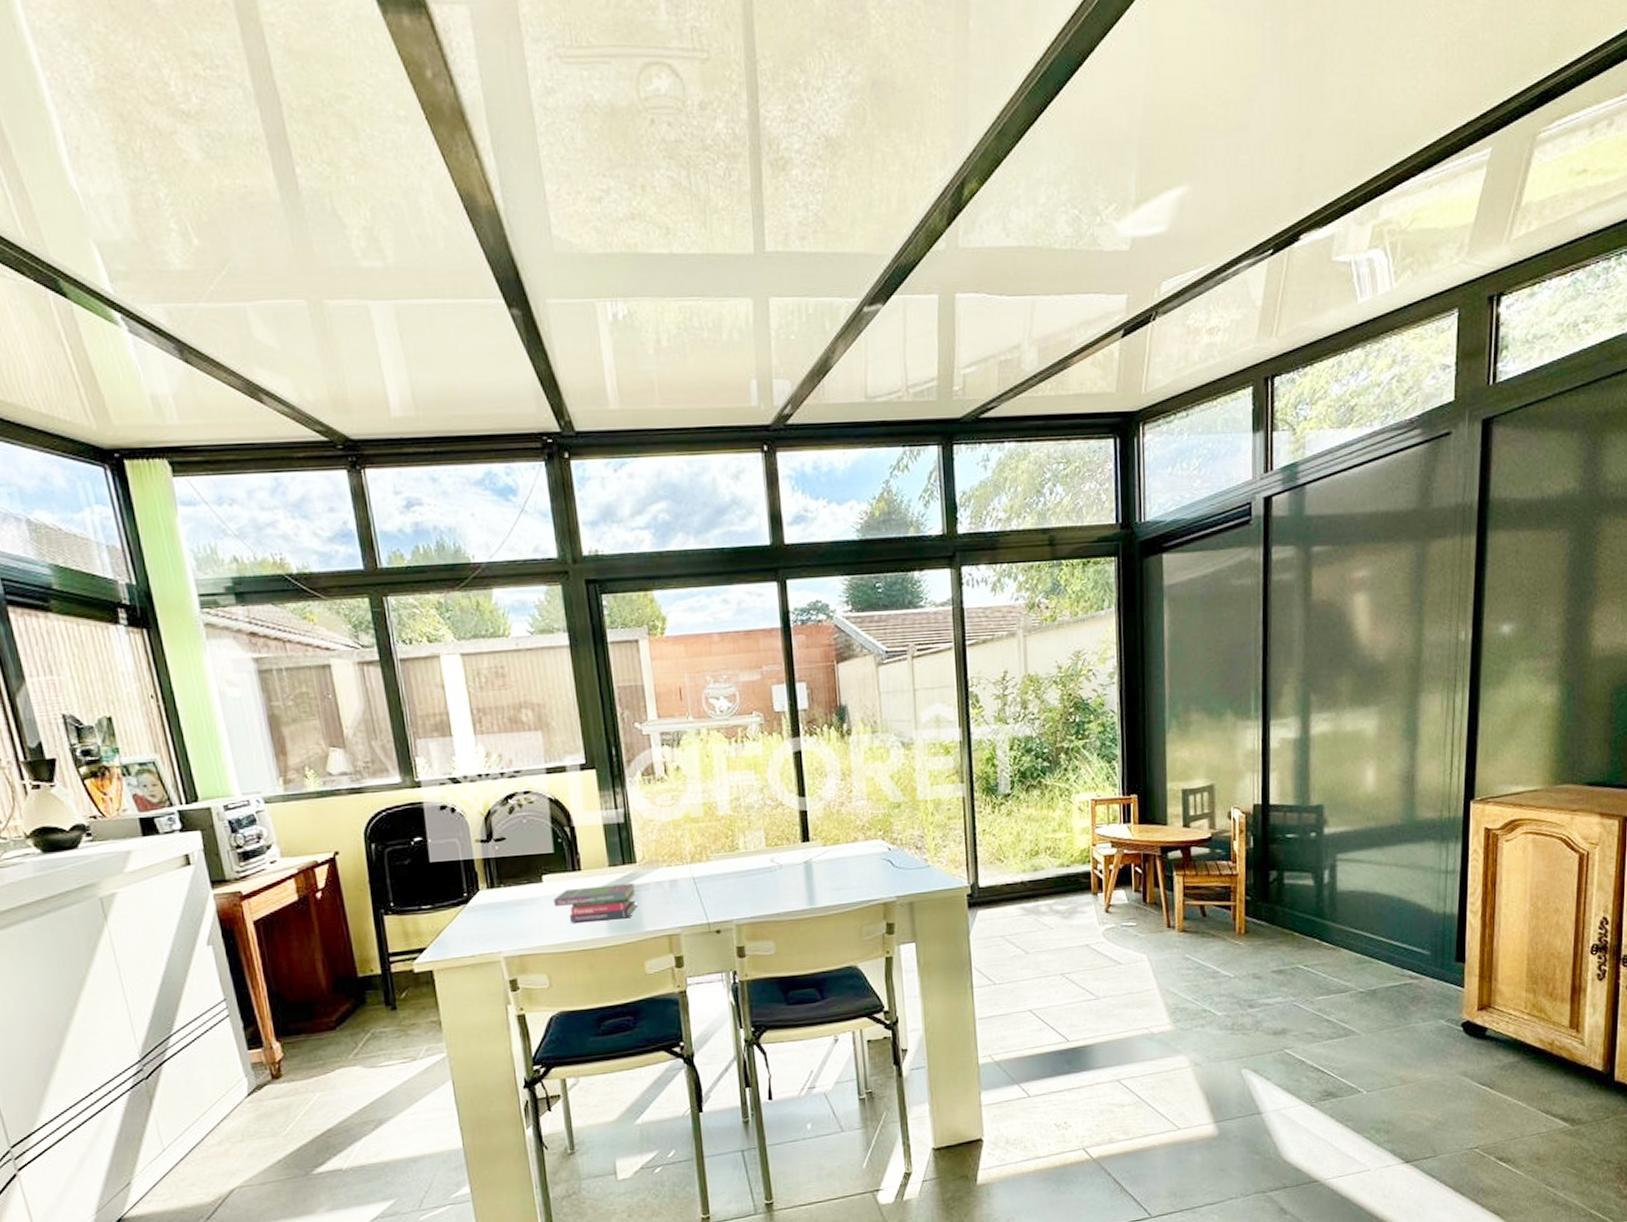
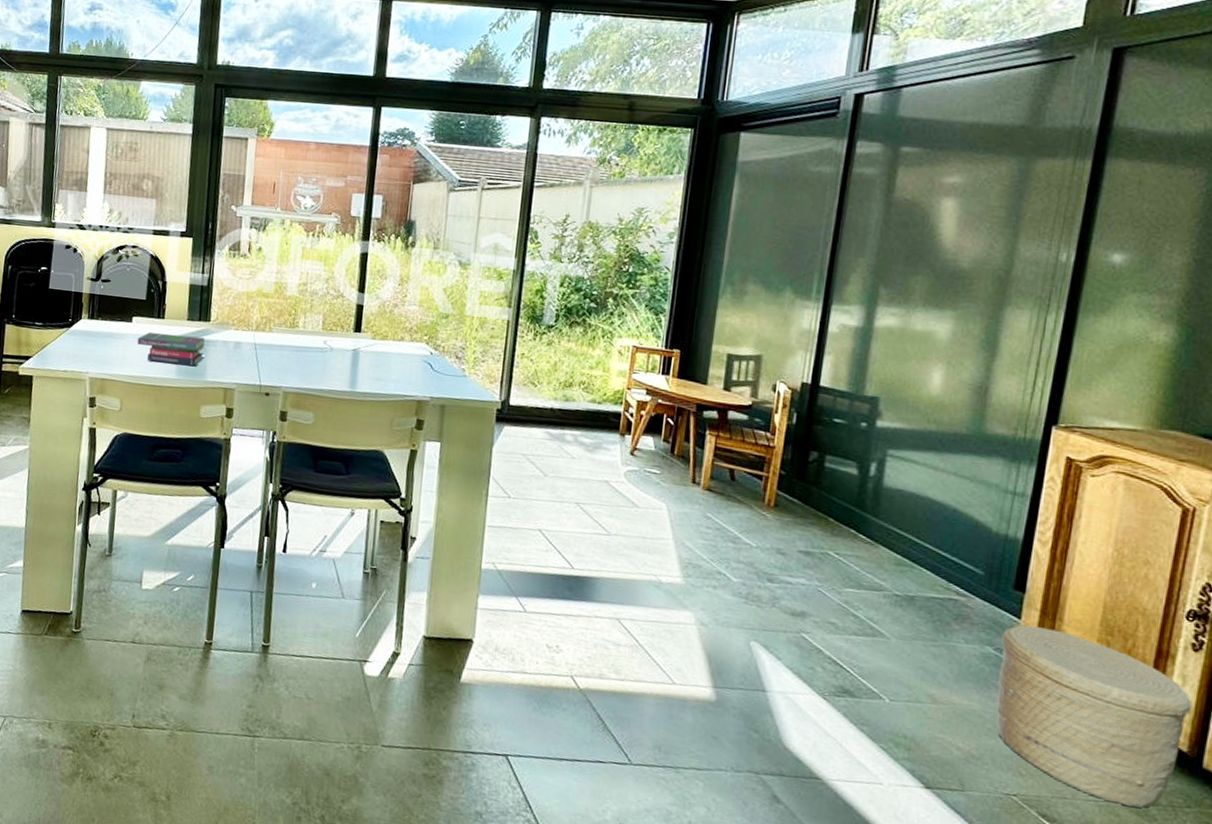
woven basket: none [1450,990,1602,1132] -> present [996,625,1193,809]

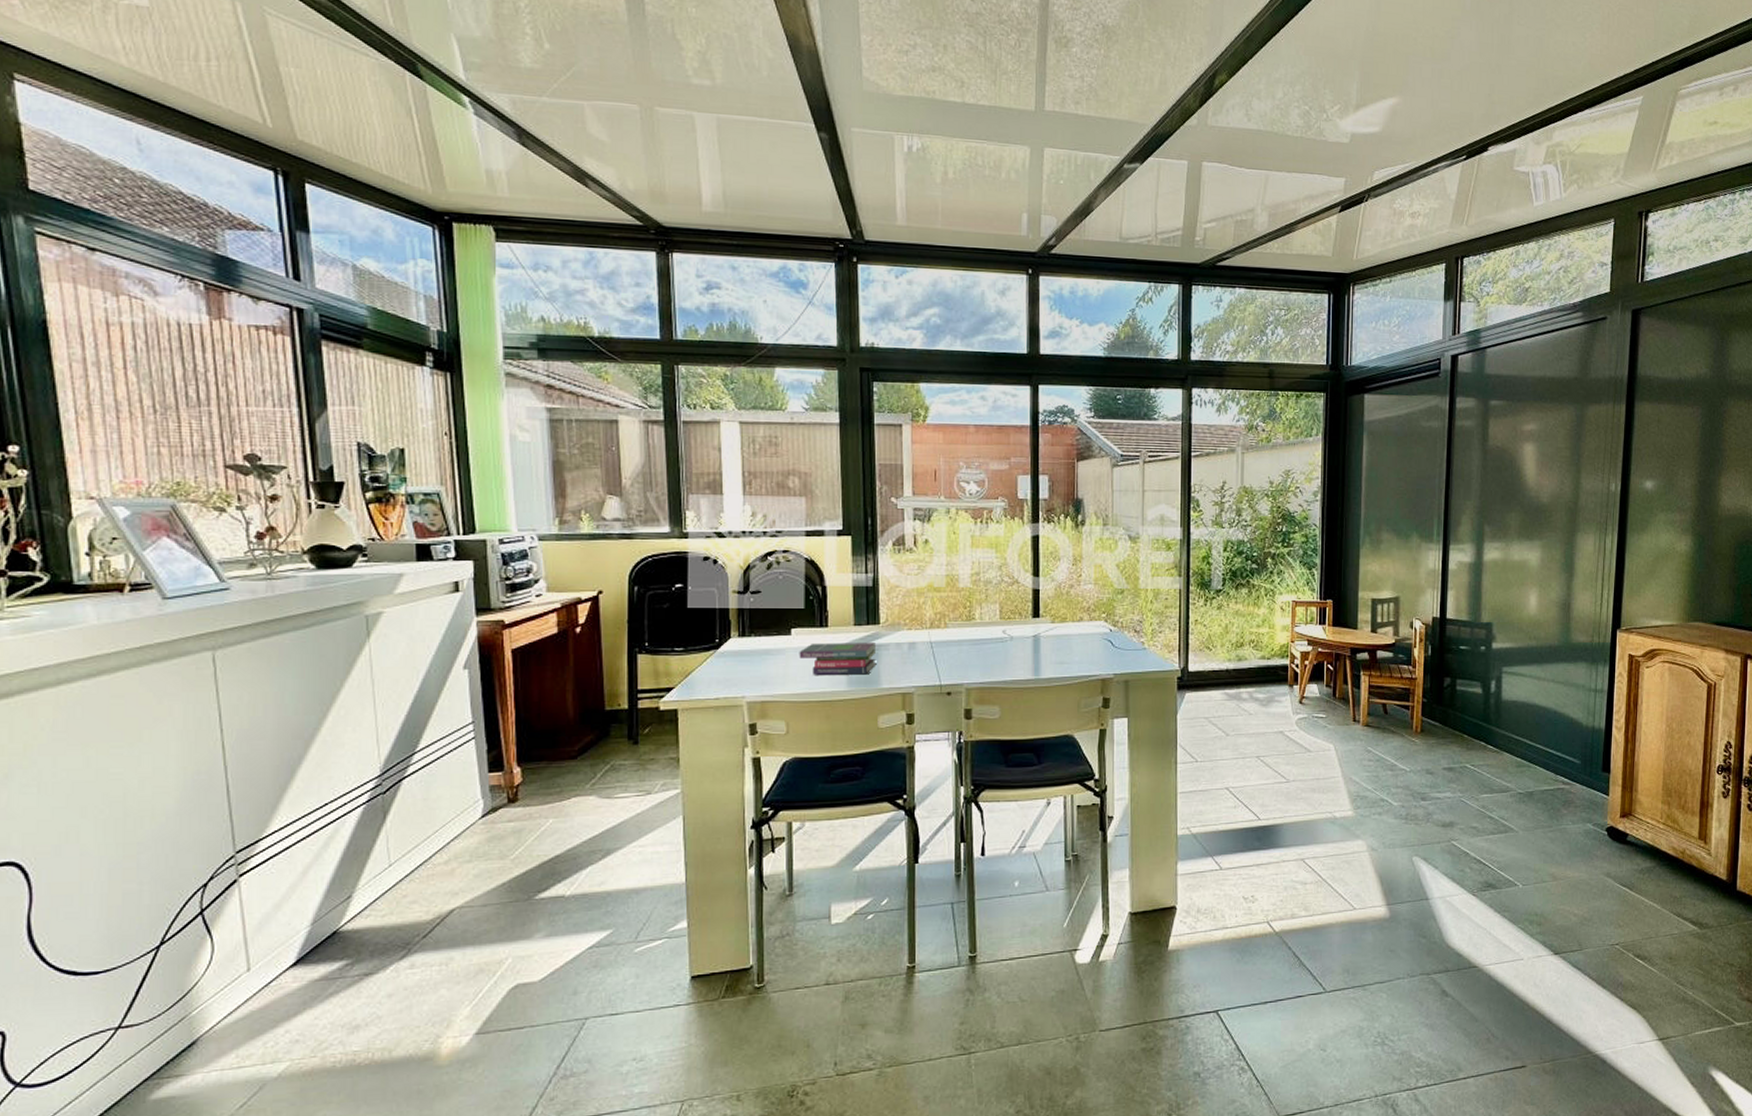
woven basket: present [996,625,1193,809] -> none [1596,800,1726,934]

